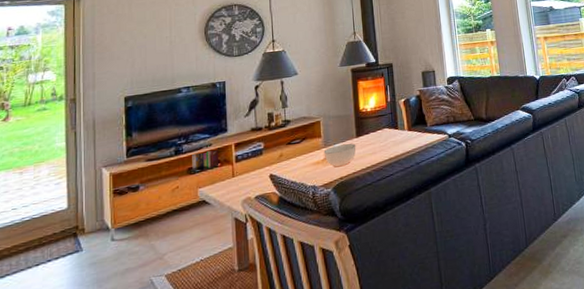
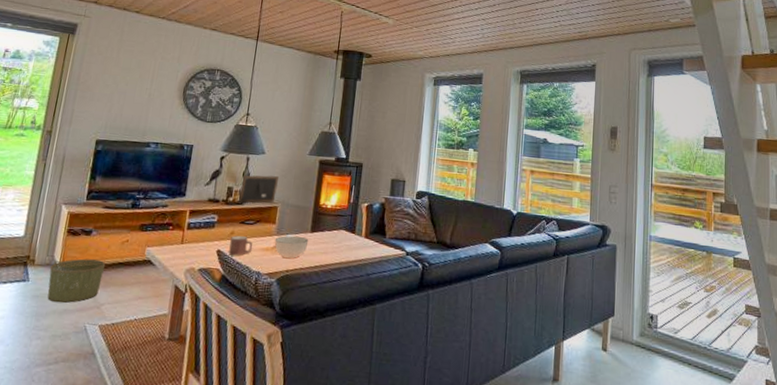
basket: none [102,212,160,265] -> present [47,258,106,303]
books: present [192,144,220,172] -> none [144,205,174,231]
picture frame: none [280,93,316,126] -> present [238,175,279,204]
mug: none [281,156,304,178] -> present [229,236,253,258]

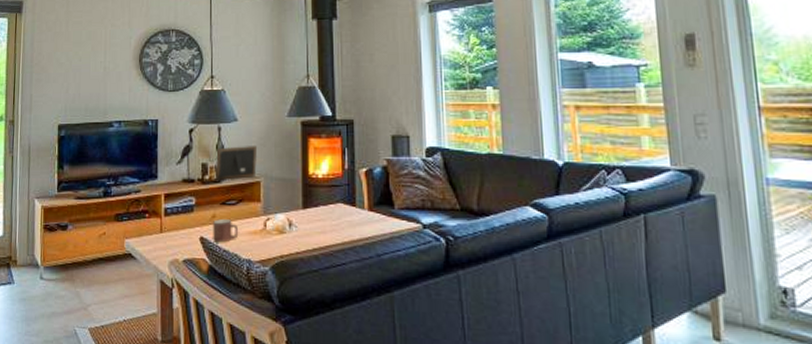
basket: present [47,258,106,303] -> none [32,256,86,305]
bowl: present [274,236,309,259] -> none [262,215,302,243]

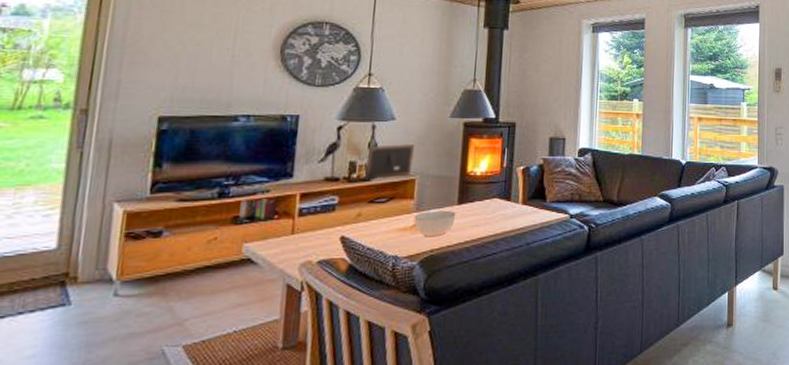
books: none [120,190,148,220] -> present [238,190,279,222]
mug: present [213,219,239,244] -> none [356,217,387,243]
bowl: none [262,215,302,243] -> present [414,211,456,237]

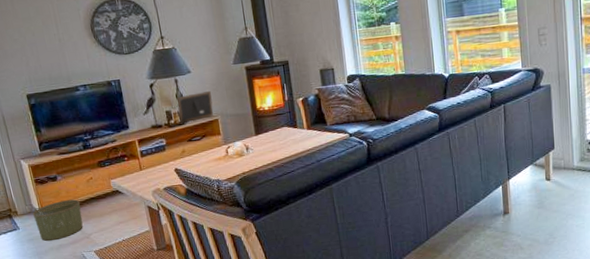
basket: none [101,266,187,326] -> present [32,199,83,241]
books: present [238,190,279,222] -> none [99,140,126,165]
bowl: present [414,211,456,237] -> none [224,141,257,164]

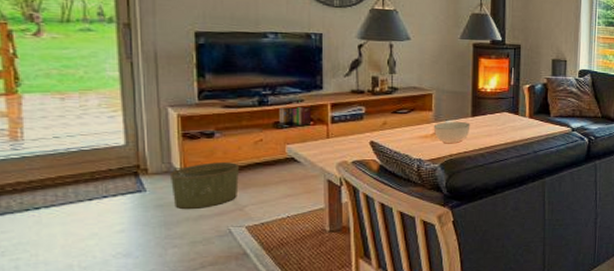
books: none [99,140,126,165] -> present [279,99,312,127]
picture frame: present [176,91,214,124] -> none [387,62,429,93]
bowl: none [224,141,257,164] -> present [433,122,471,144]

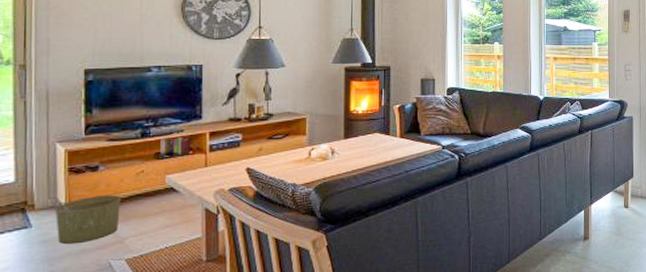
bowl: present [433,122,471,144] -> none [307,145,343,167]

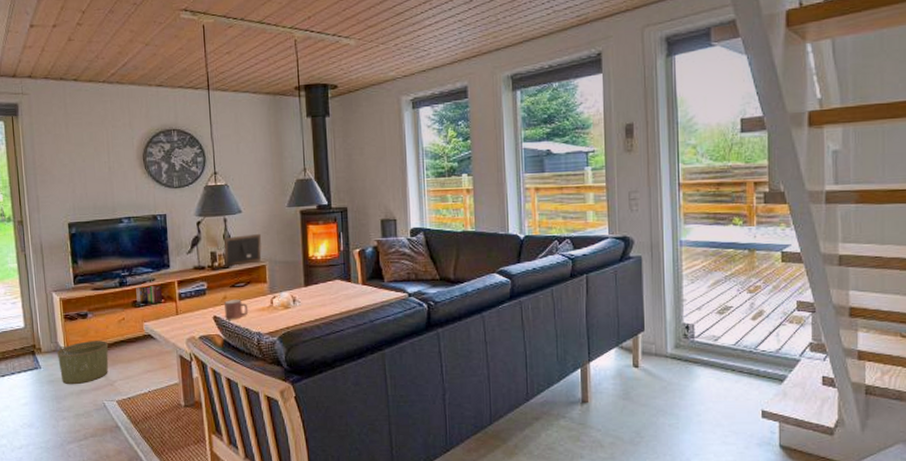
mug: none [259,151,285,173] -> present [224,300,249,321]
picture frame: none [263,88,303,119] -> present [223,234,262,267]

